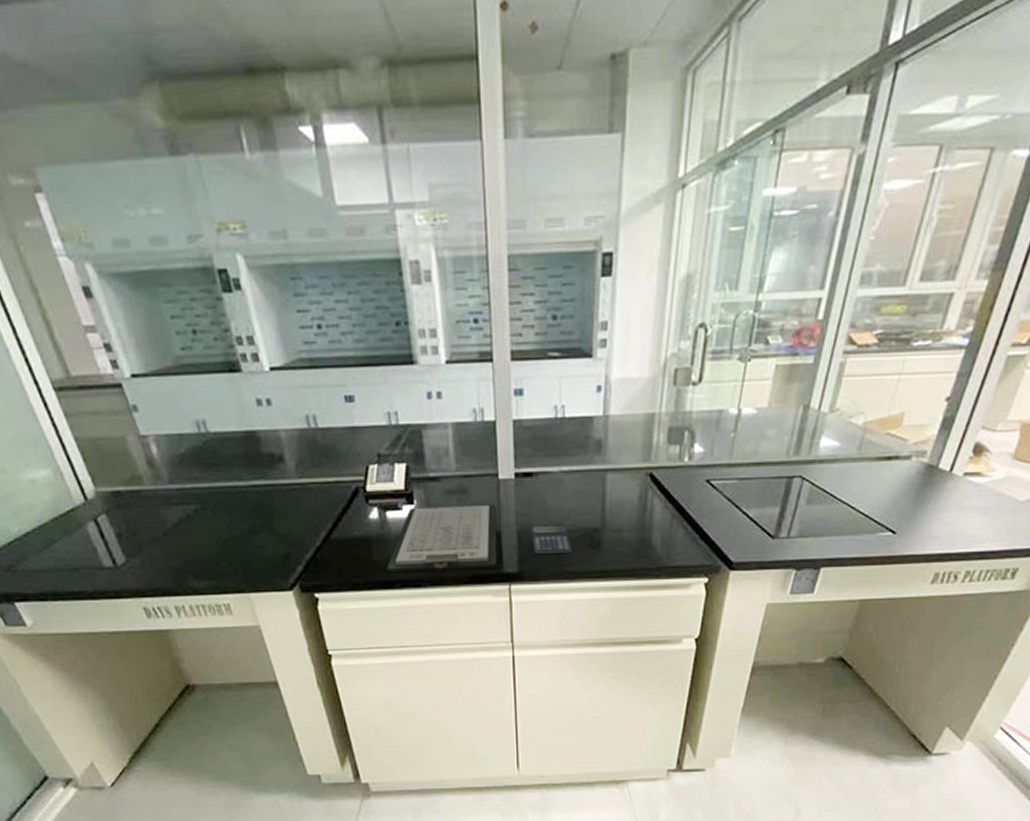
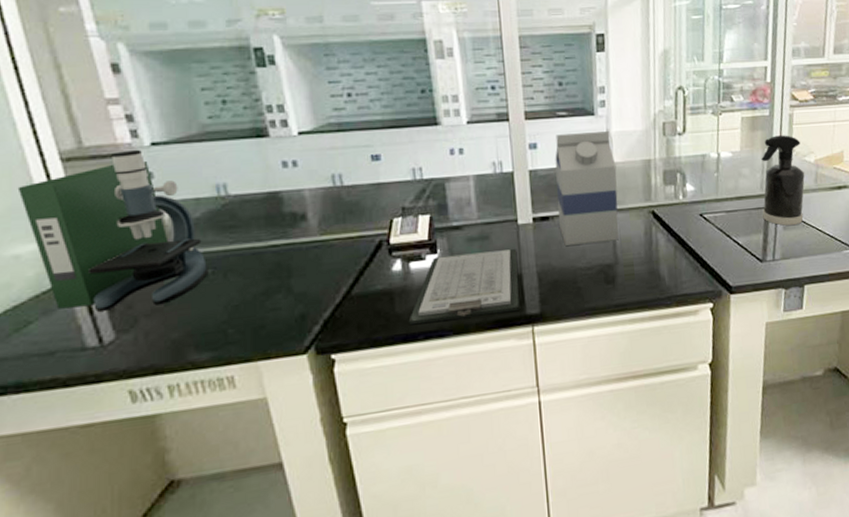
binder: none [22,394,159,531] -> present [17,162,169,309]
microscope: none [94,382,198,536] -> present [88,150,209,312]
calculator: present [530,523,573,555] -> none [549,261,590,294]
carton: none [542,378,613,505] -> present [555,131,619,246]
spray bottle: none [783,389,848,500] -> present [761,135,805,226]

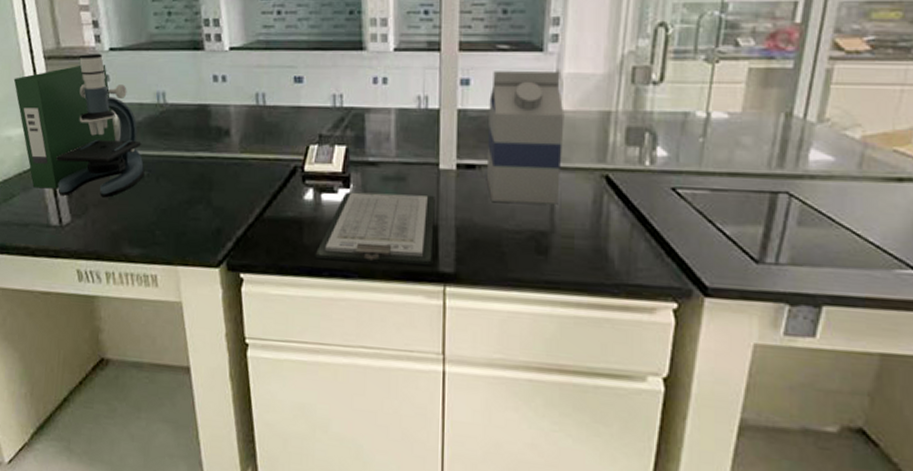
spray bottle: present [761,135,805,226] -> none [766,96,843,223]

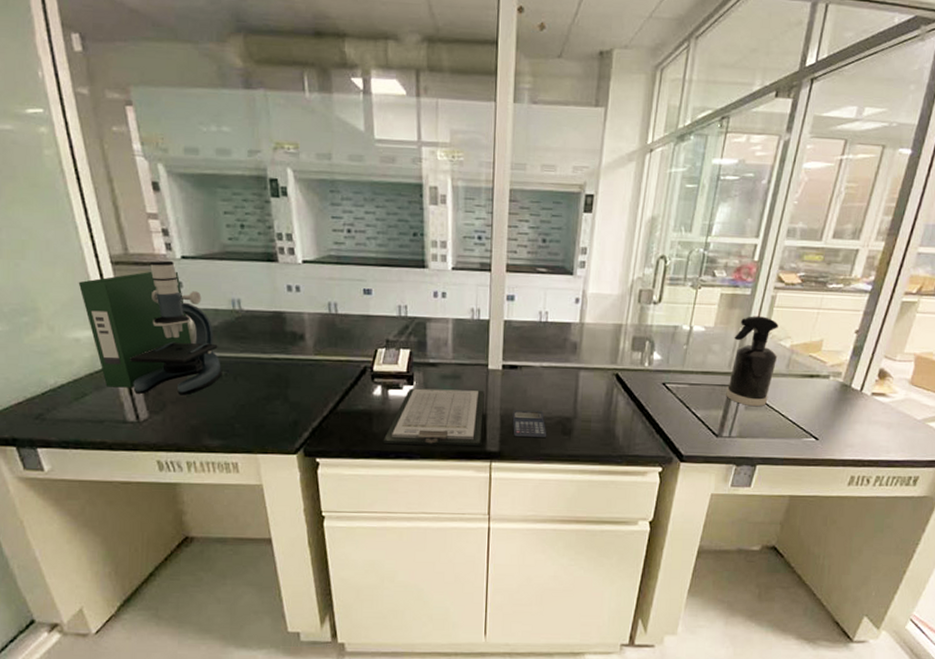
calculator: none [470,220,516,258] -> present [512,410,547,438]
carton: present [486,71,565,205] -> none [525,289,588,397]
spray bottle: none [766,96,843,223] -> present [726,316,778,407]

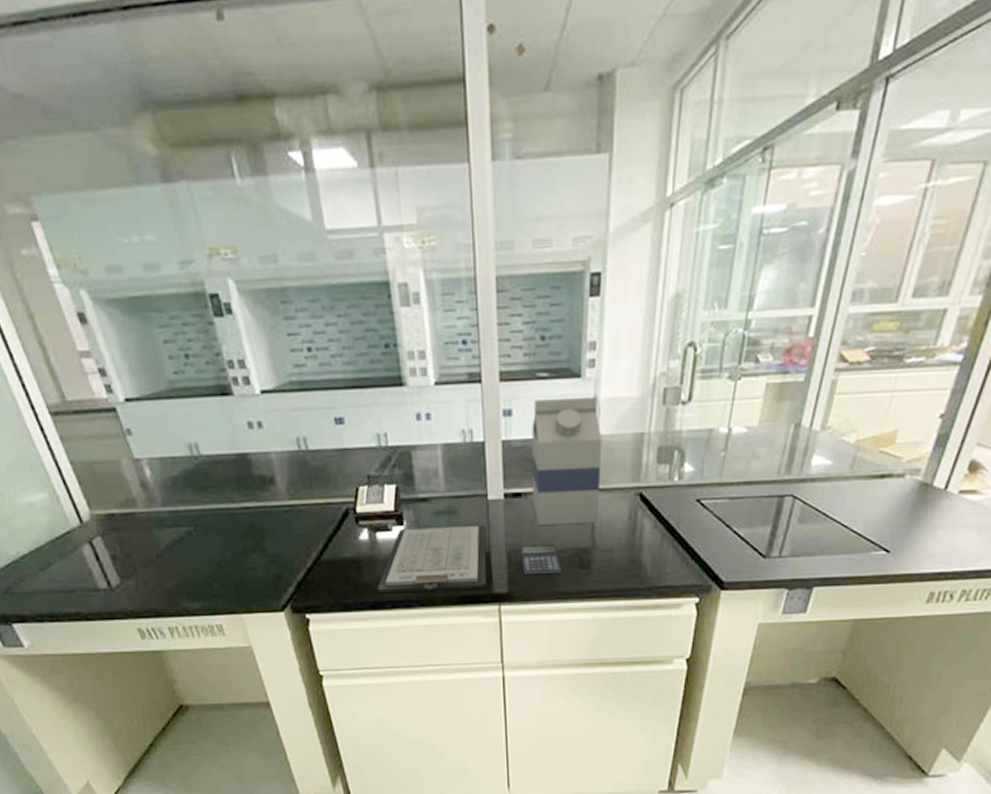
binder: present [78,271,192,388] -> none [19,418,153,554]
microscope: present [130,261,223,395] -> none [89,406,191,558]
carton: none [525,289,588,397] -> present [532,397,602,525]
spray bottle: present [726,316,778,407] -> none [775,407,840,519]

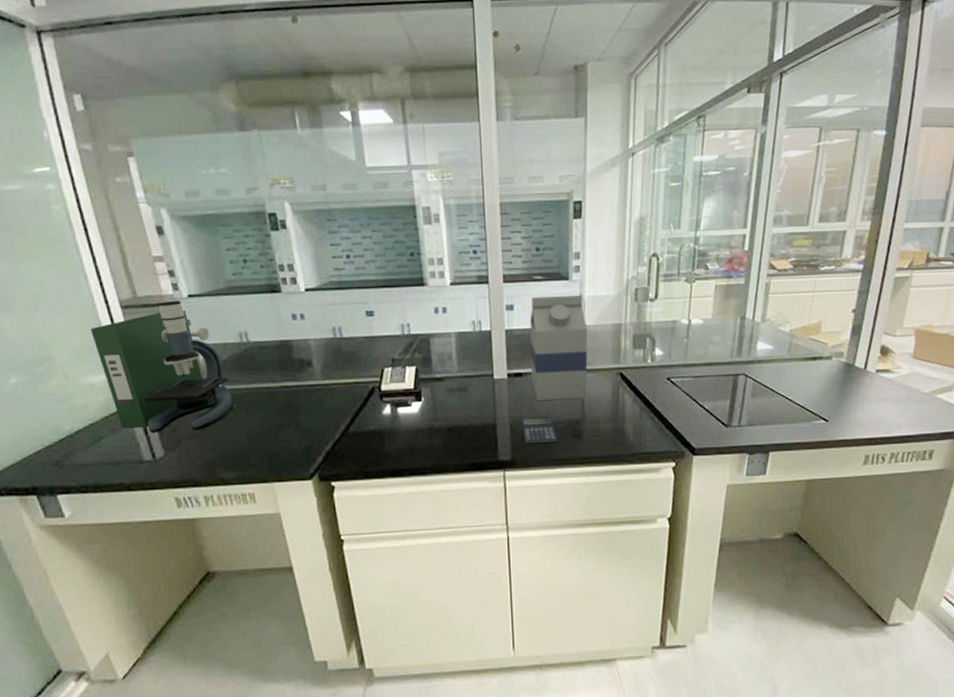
binder: none [19,418,153,554] -> present [90,311,203,429]
microscope: none [89,406,191,558] -> present [143,301,234,433]
clipboard: present [376,526,487,594] -> none [396,401,493,462]

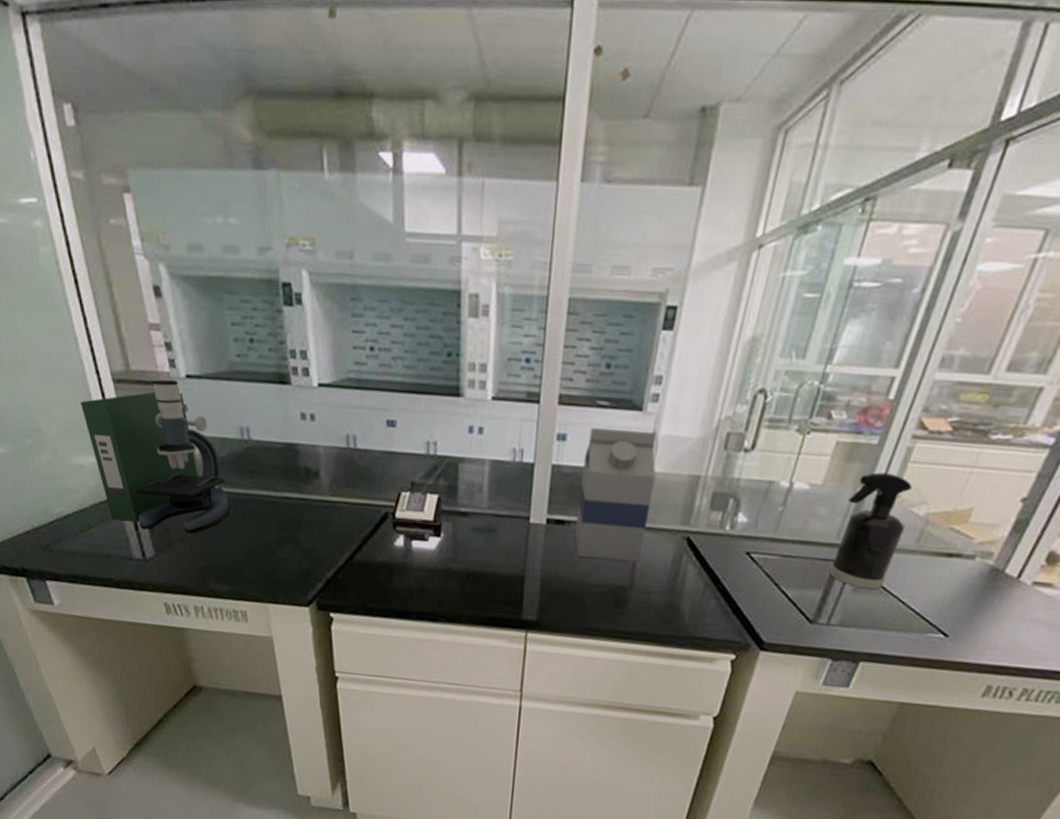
calculator: present [521,416,558,444] -> none [555,573,596,609]
spray bottle: none [731,304,778,394] -> present [829,472,912,590]

